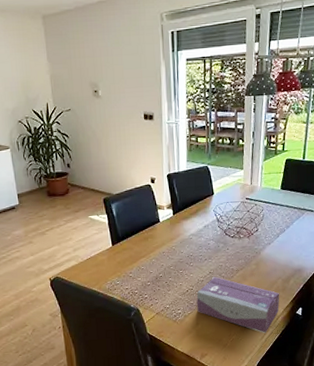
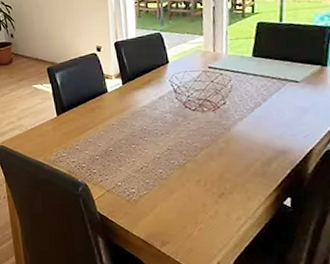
tissue box: present [196,276,280,334] -> none [153,153,260,226]

